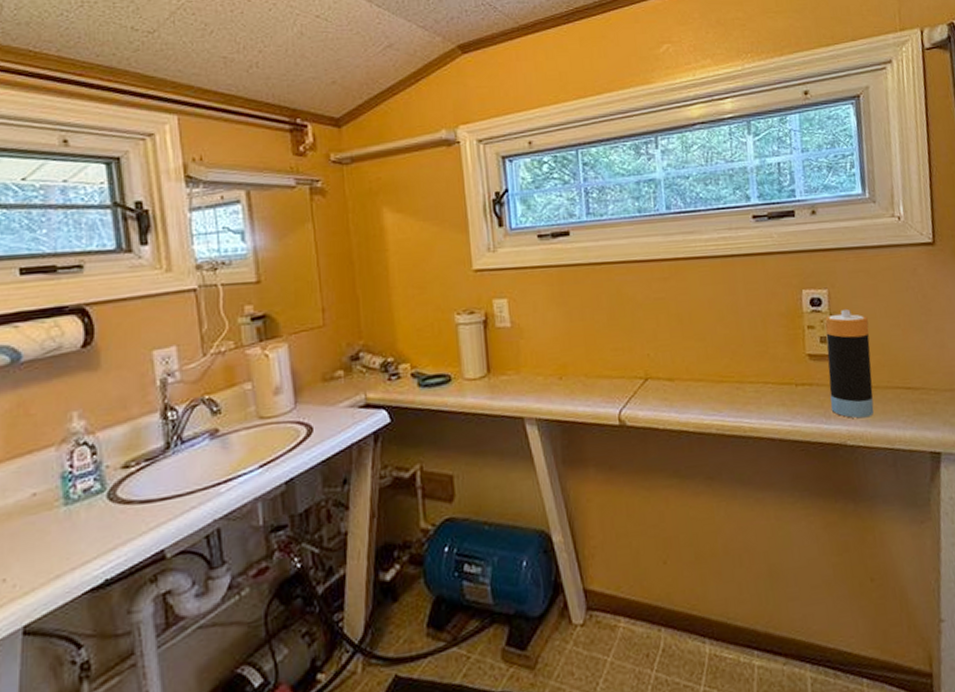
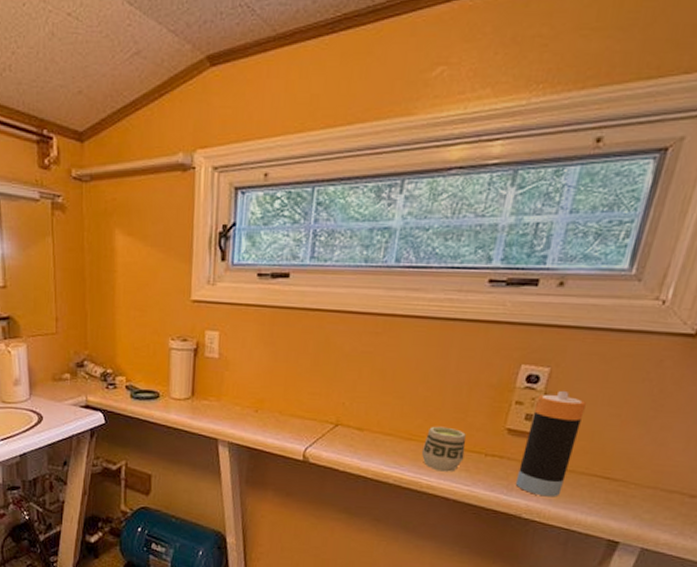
cup: none [735,362,777,411] -> present [421,426,466,472]

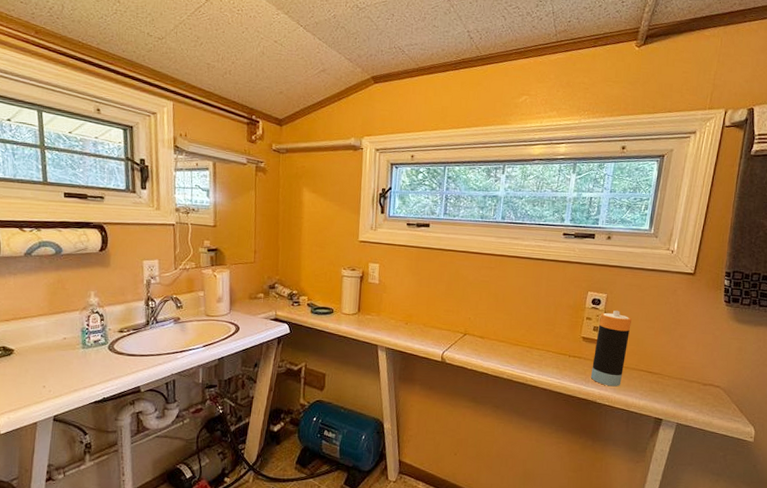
cup: present [421,426,466,472] -> none [525,335,556,369]

